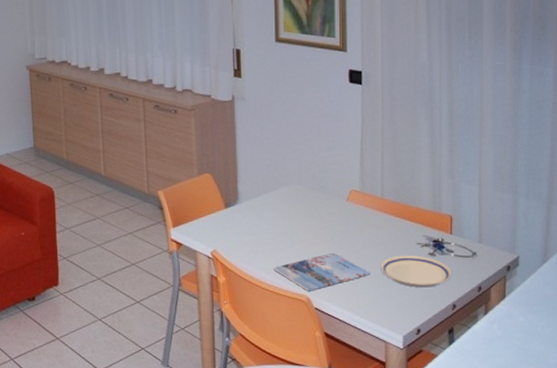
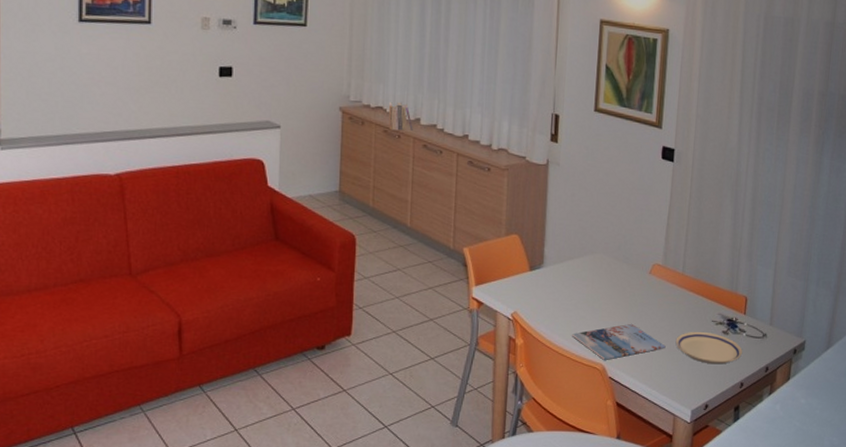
books: none [72,54,98,83] -> present [388,101,413,131]

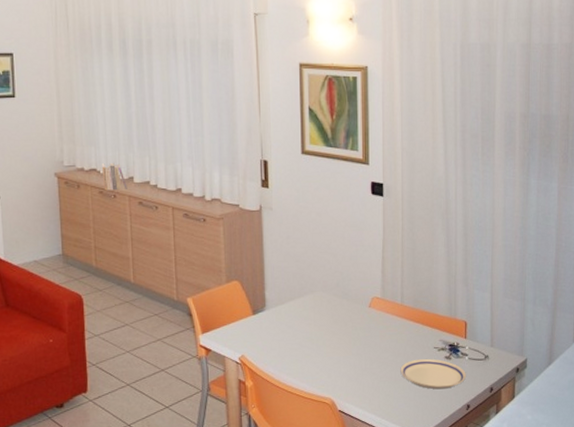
magazine: present [572,323,666,360] -> none [299,357,391,394]

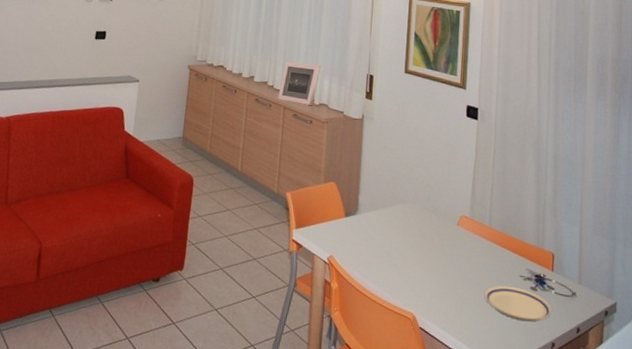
books: present [101,162,127,191] -> none [227,61,248,87]
picture frame: none [163,155,208,203] -> present [277,62,321,106]

